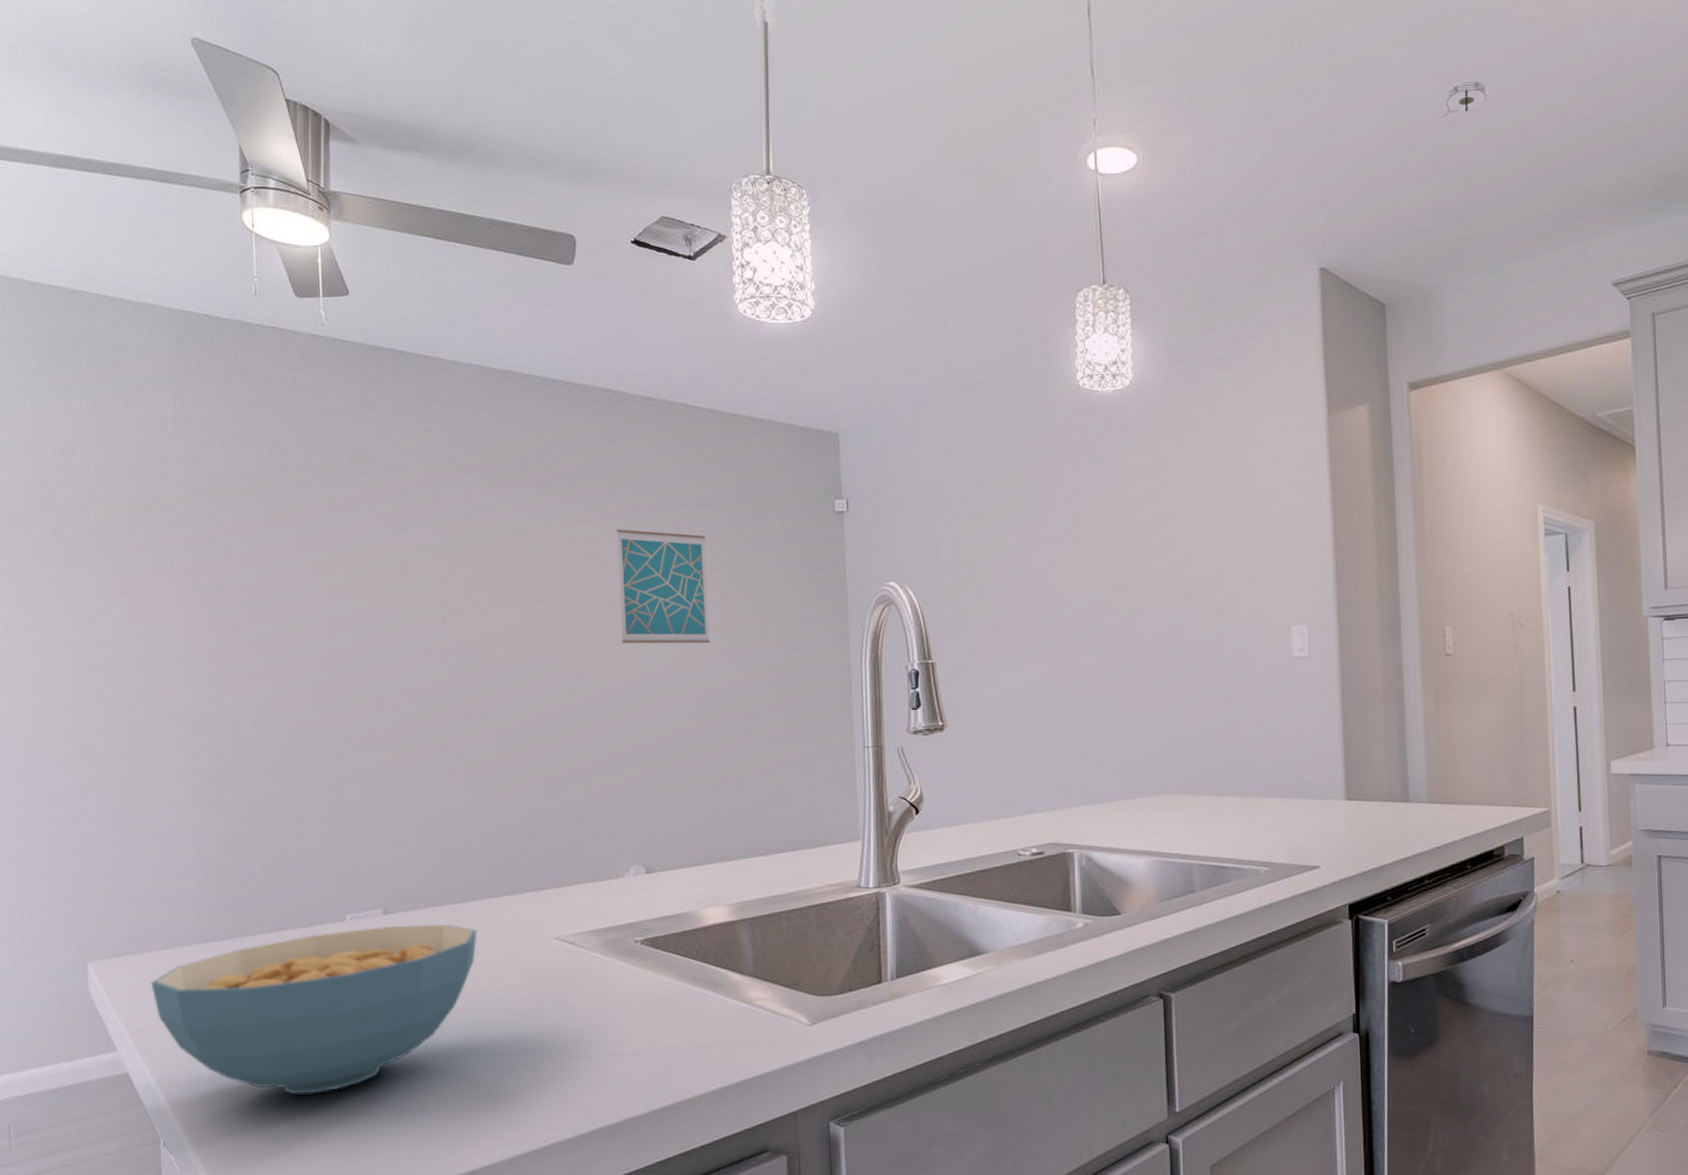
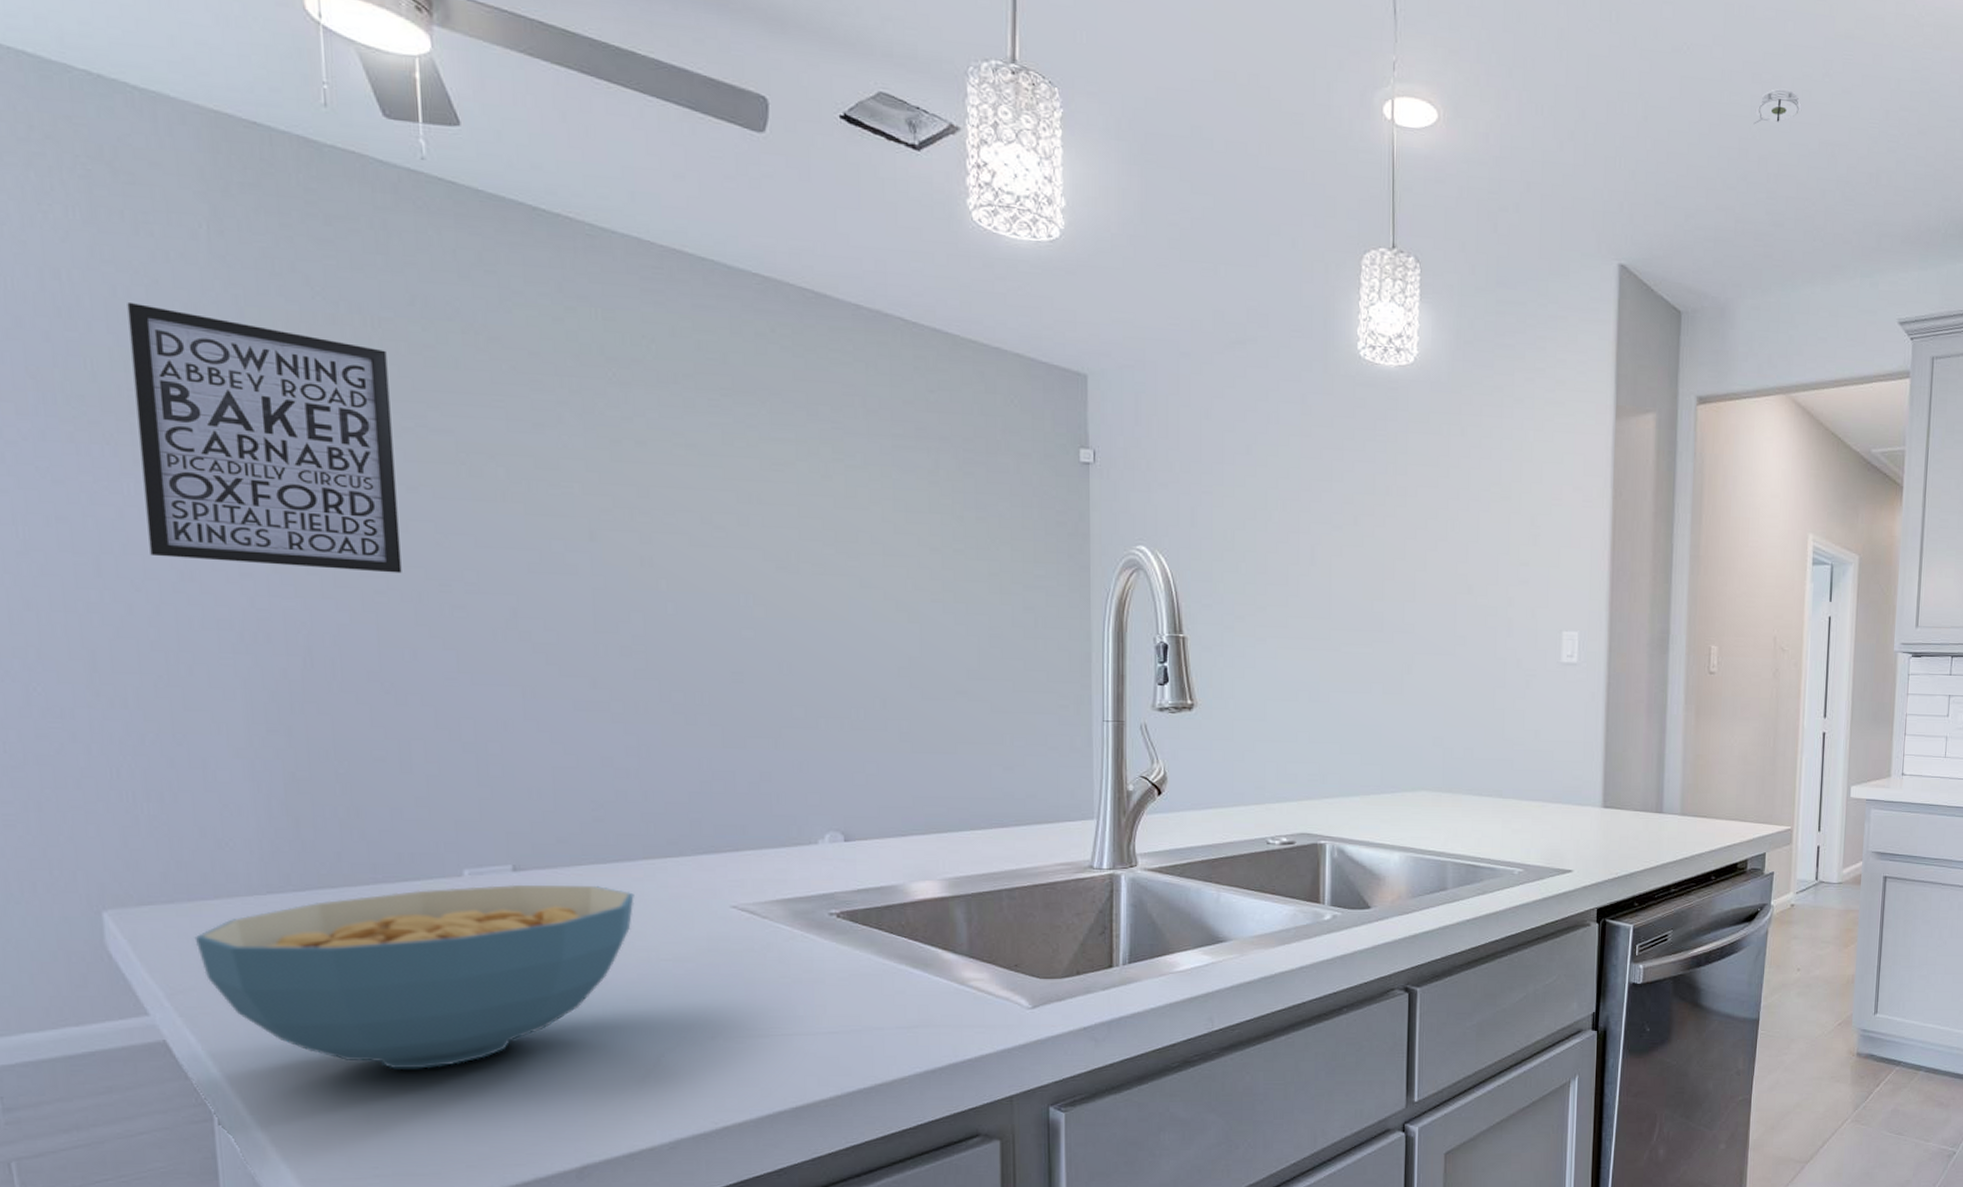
wall art: none [119,466,304,667] -> present [127,301,402,574]
wall art: present [617,529,710,644] -> none [815,454,928,594]

